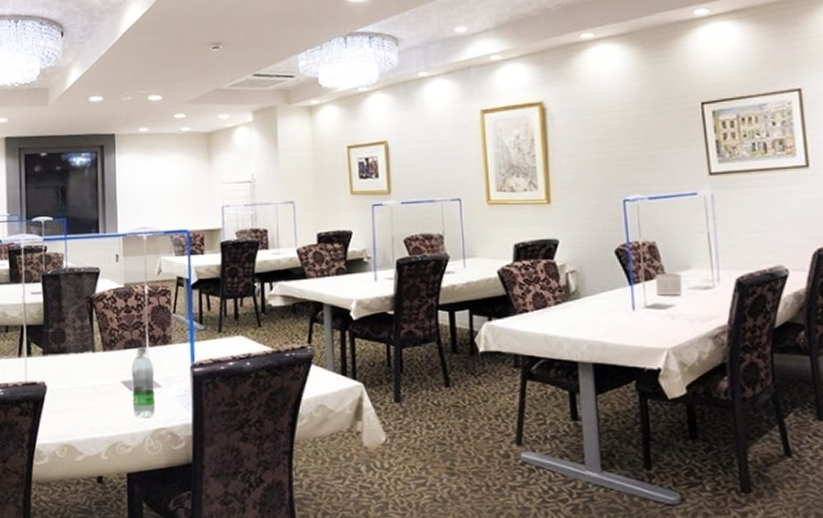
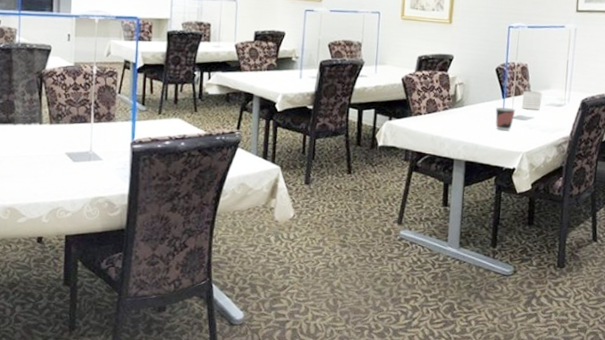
bottle: present [132,347,155,418] -> none [74,123,97,187]
cup: none [623,296,650,324] -> present [495,107,516,131]

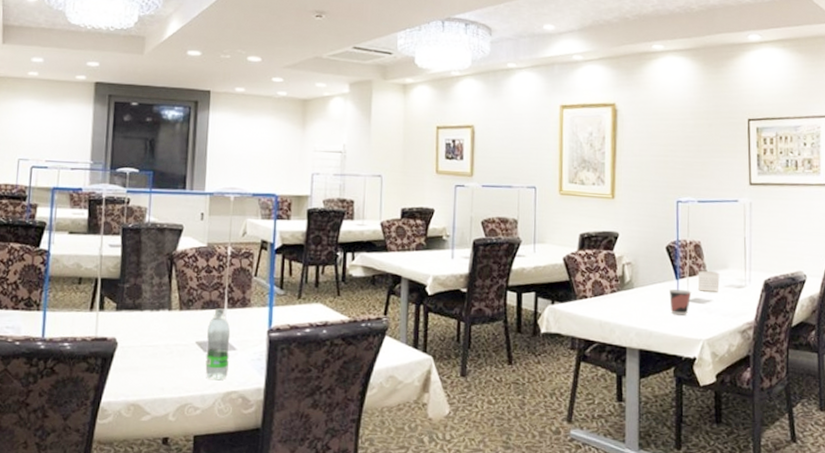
bottle: none [74,123,97,187] -> present [205,308,231,381]

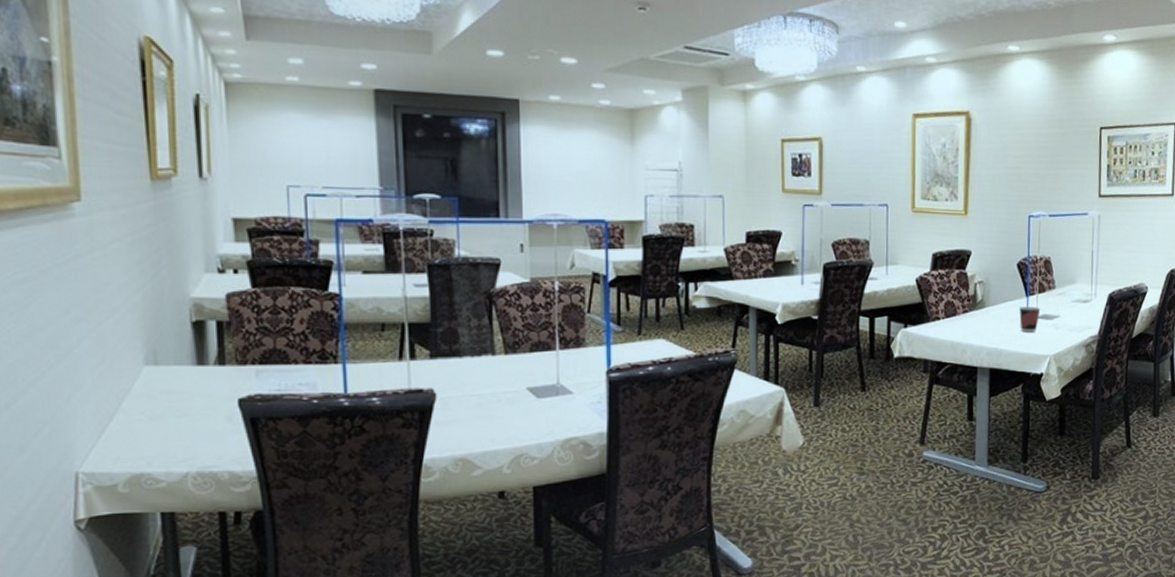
bottle: present [205,308,231,381] -> none [539,350,566,428]
mug: present [698,271,720,292] -> none [1047,287,1068,308]

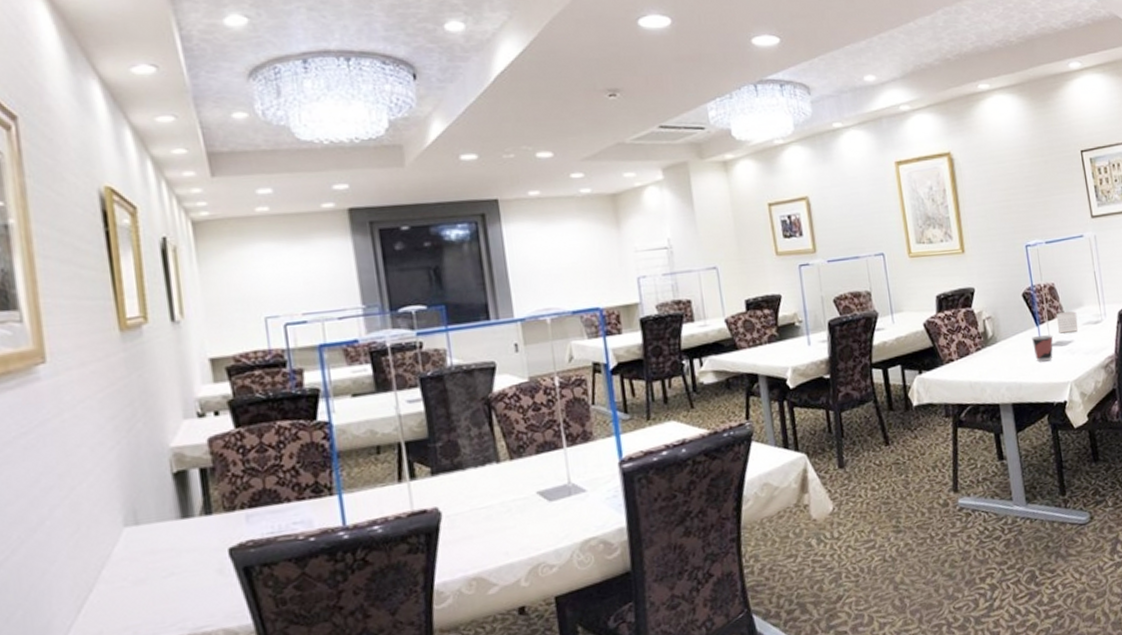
mug: none [1047,287,1068,308] -> present [1057,311,1079,334]

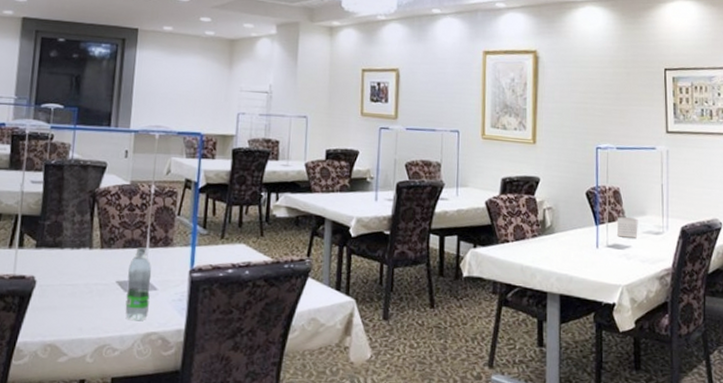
bottle: none [548,448,582,531] -> present [125,247,152,321]
cup: present [1032,335,1053,362] -> none [589,235,611,261]

